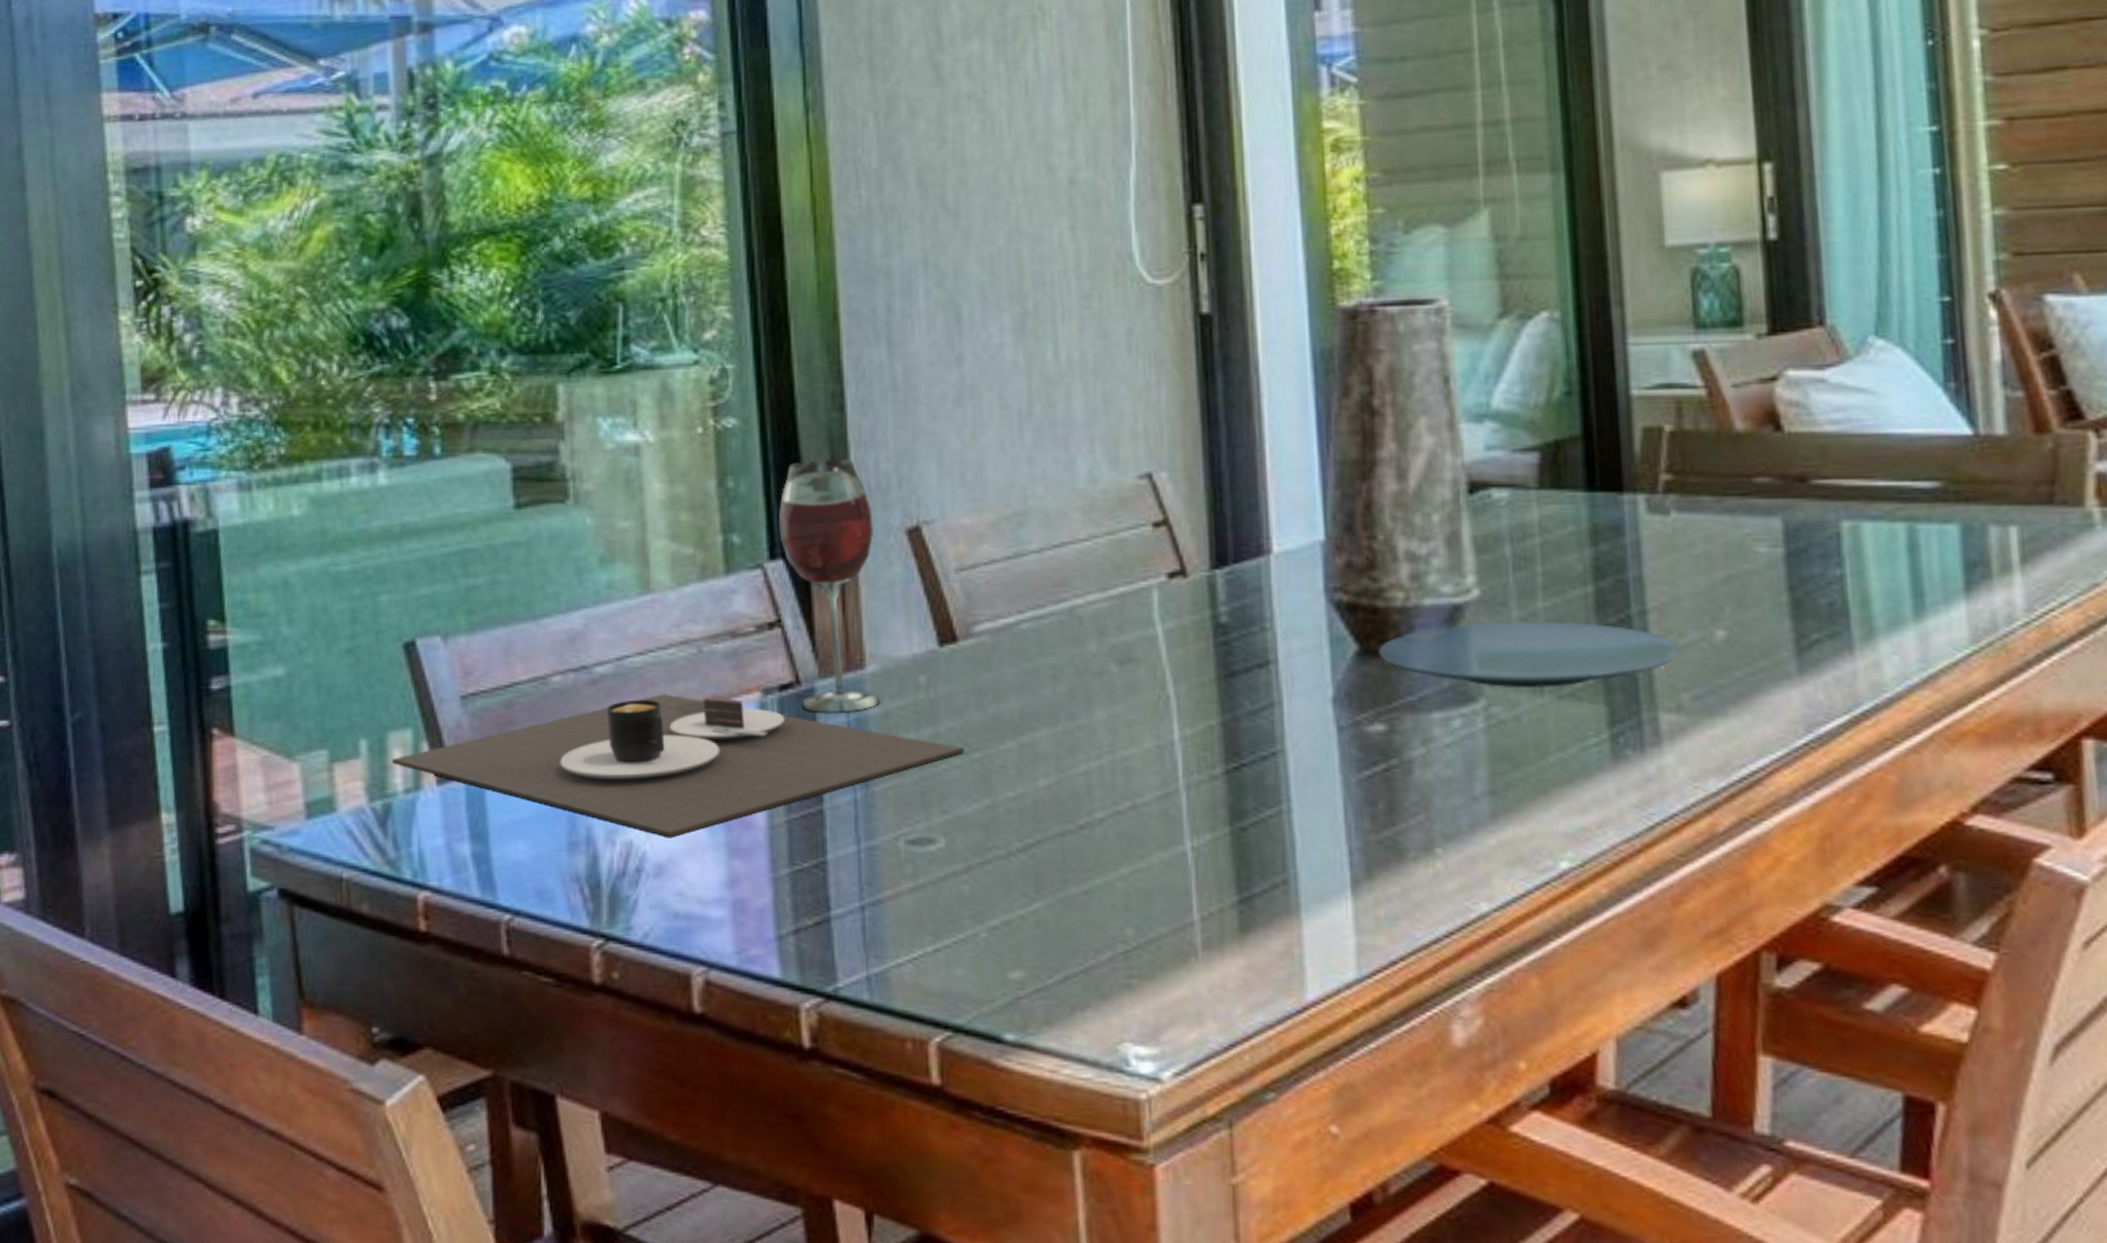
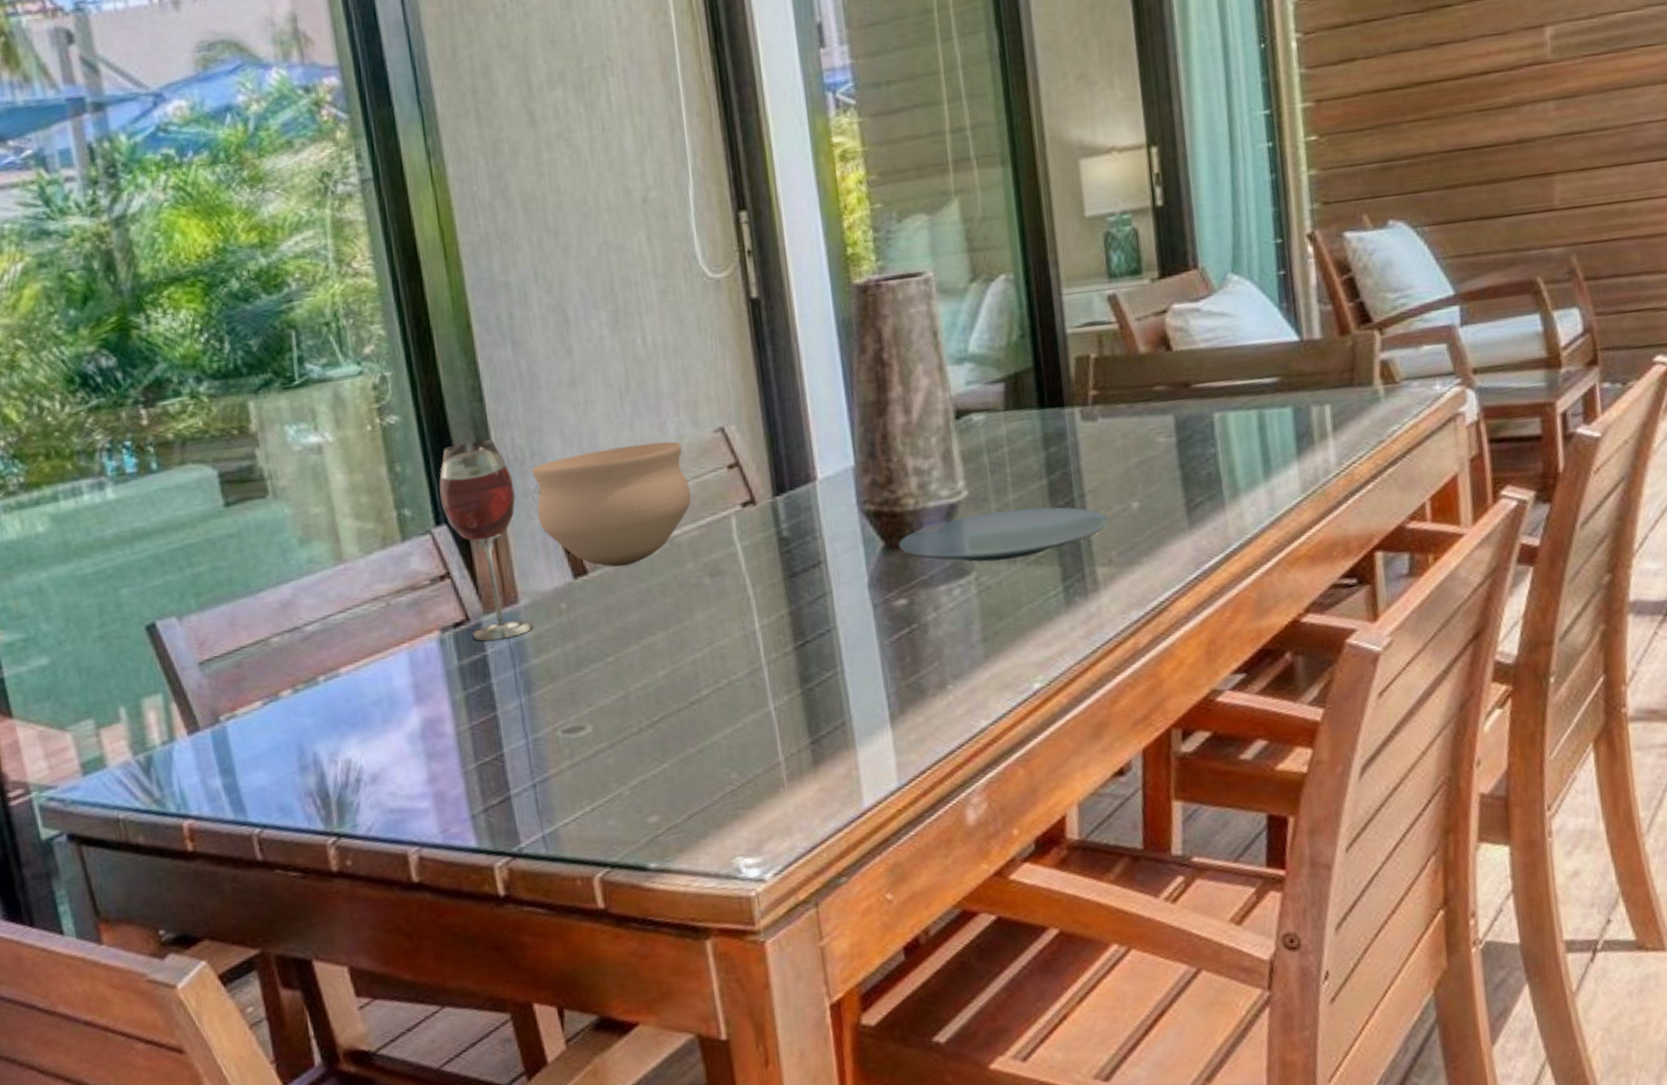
place setting: present [391,694,964,838] -> none [148,636,600,753]
bowl: none [897,483,1102,638] -> present [531,441,692,567]

